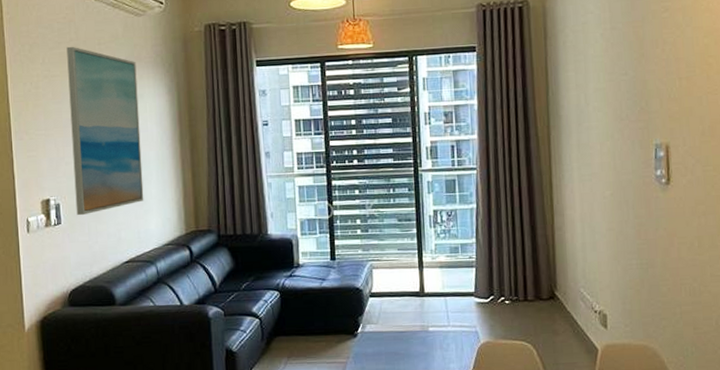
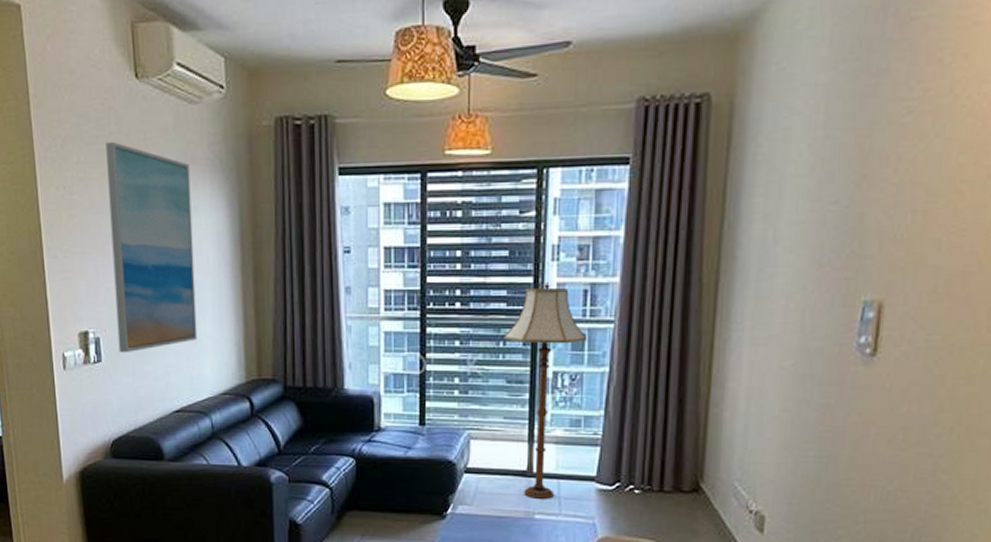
floor lamp: none [392,141,458,314] -> present [503,282,588,499]

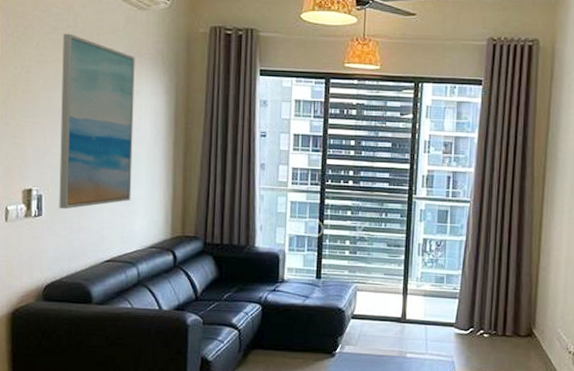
floor lamp: present [503,282,588,499] -> none [385,169,450,341]

